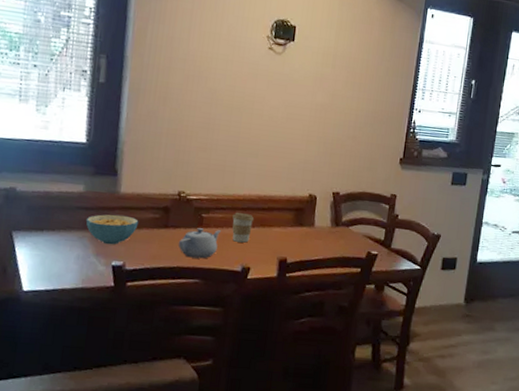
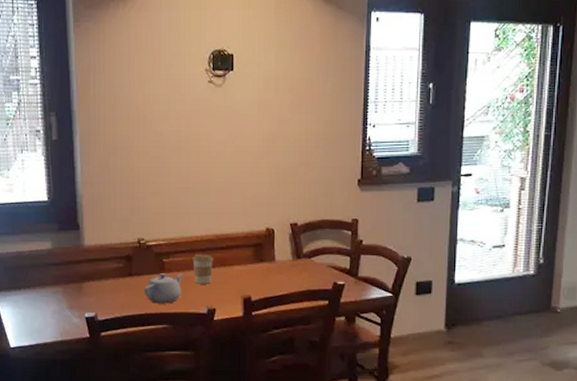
cereal bowl: present [85,214,139,245] -> none [56,267,105,297]

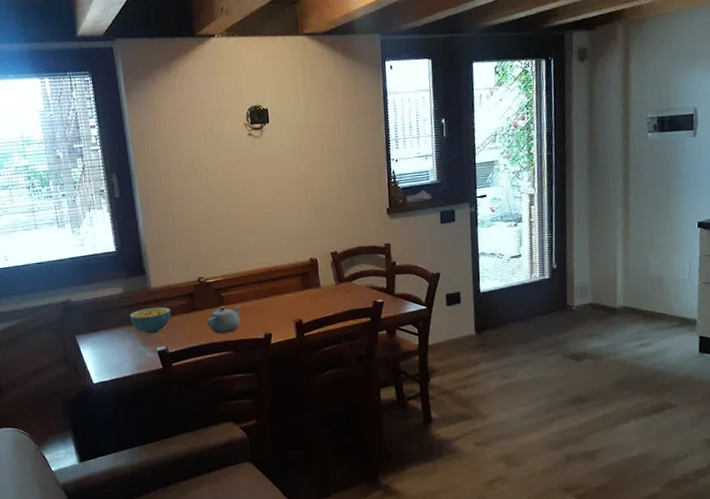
cereal bowl: none [56,267,105,297] -> present [129,306,172,334]
coffee cup: present [193,253,214,284] -> none [247,285,267,313]

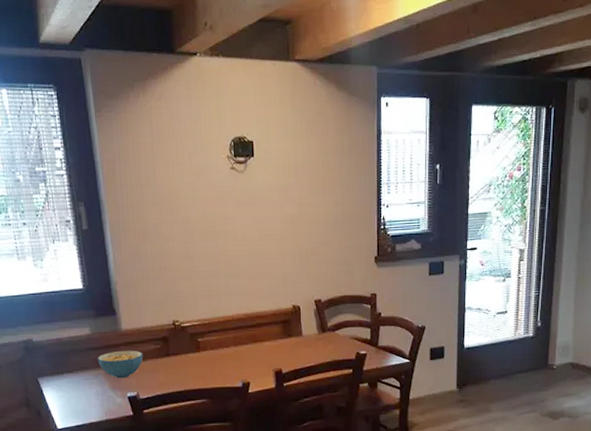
teapot: present [206,305,240,334] -> none [181,351,217,381]

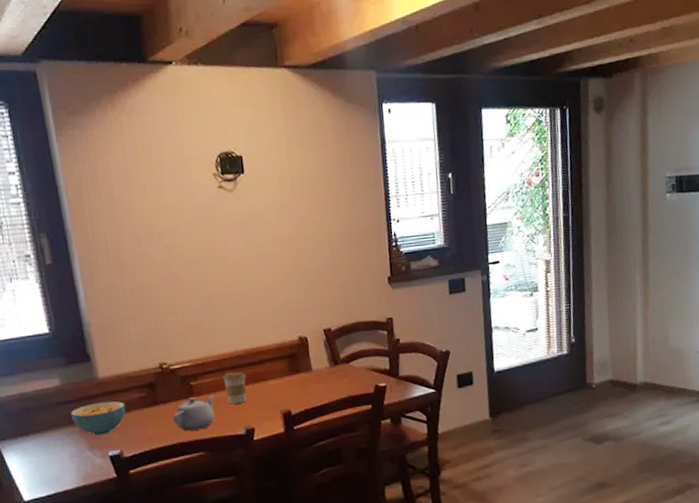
teapot: none [181,351,217,381] -> present [172,395,215,431]
coffee cup: none [225,332,246,360] -> present [223,371,247,404]

